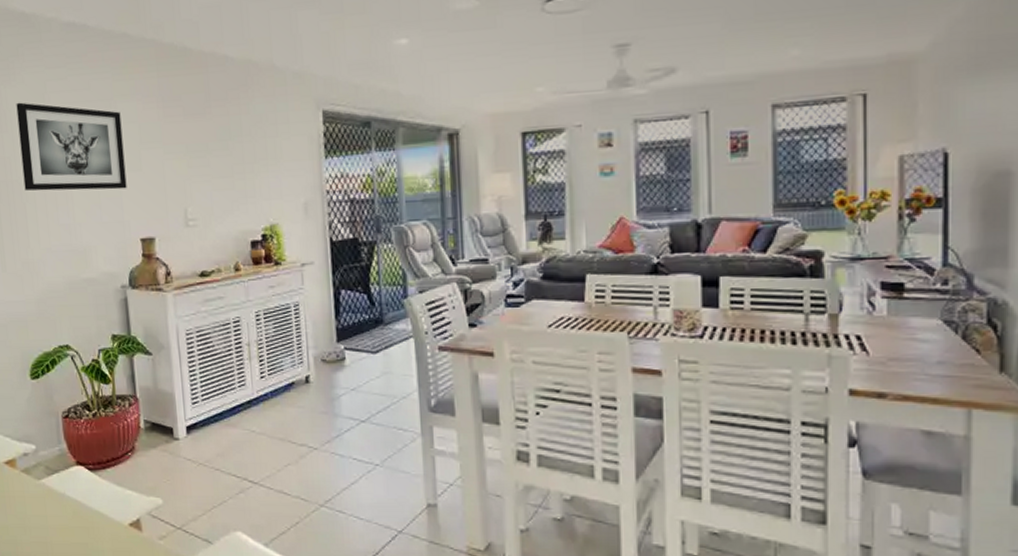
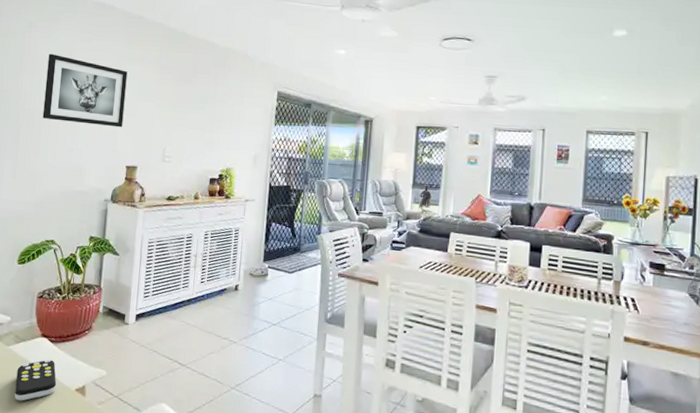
remote control: none [55,491,106,544] -> present [14,359,57,401]

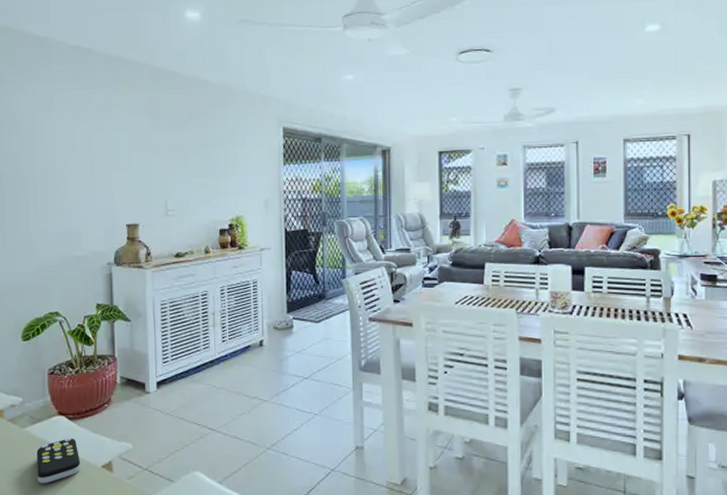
wall art: present [42,53,128,128] -> none [25,108,117,184]

